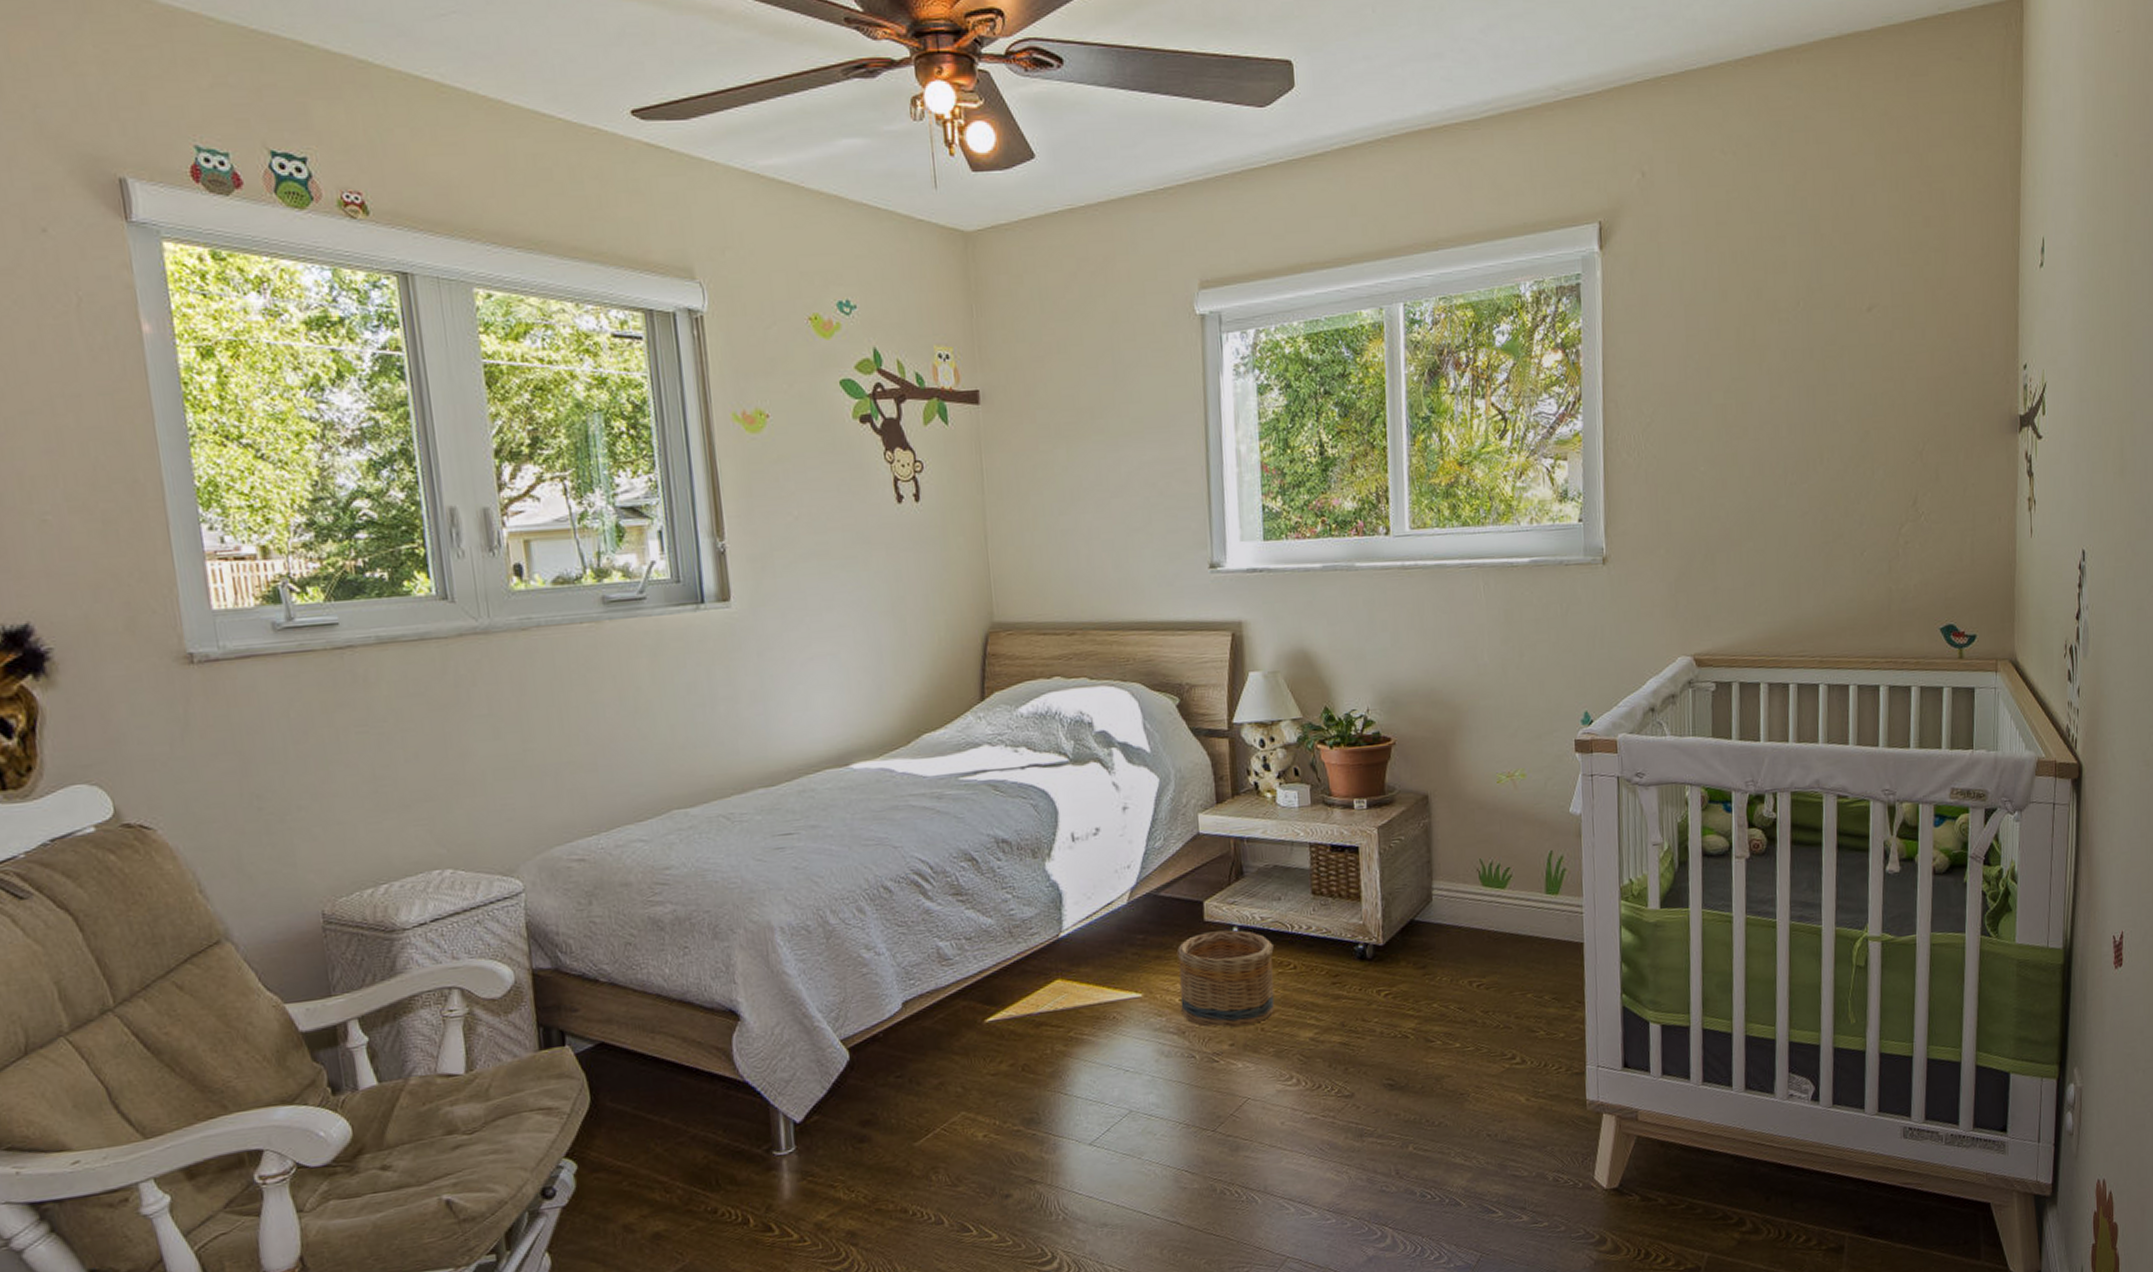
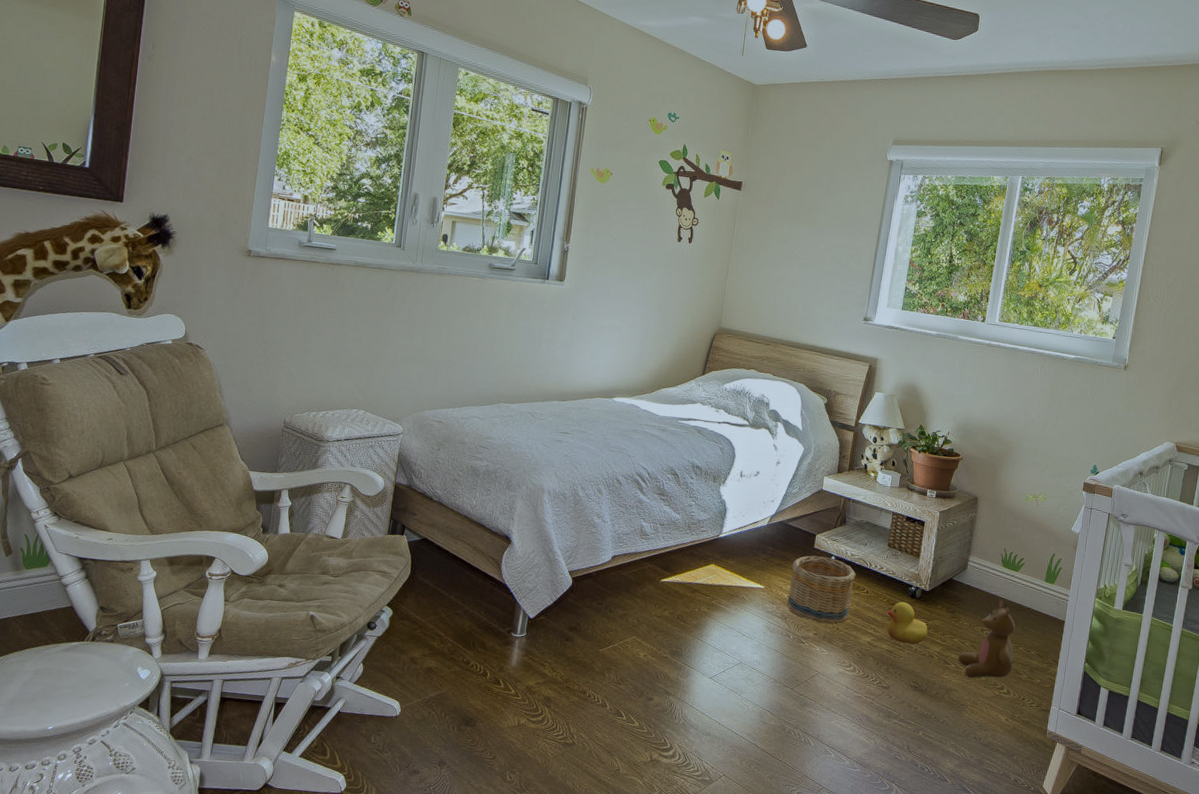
rubber duck: none [1329,968,1394,1028] -> present [887,601,928,645]
teddy bear: none [1443,933,1523,1054] -> present [958,599,1016,678]

